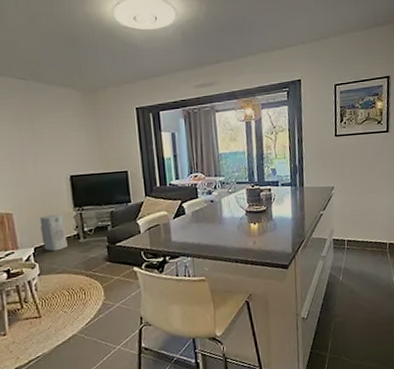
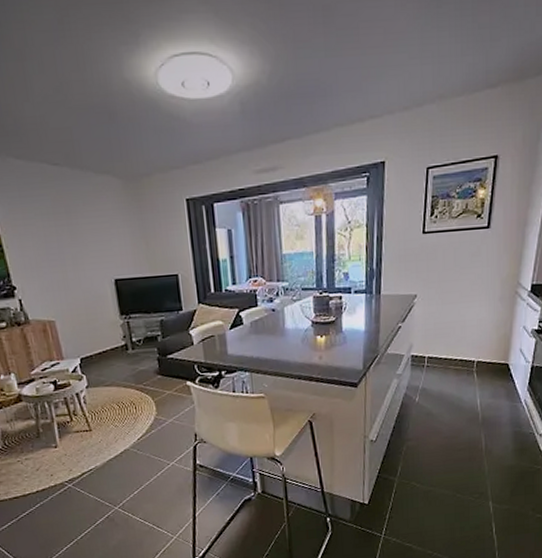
air purifier: present [40,214,68,252] -> none [84,322,115,363]

